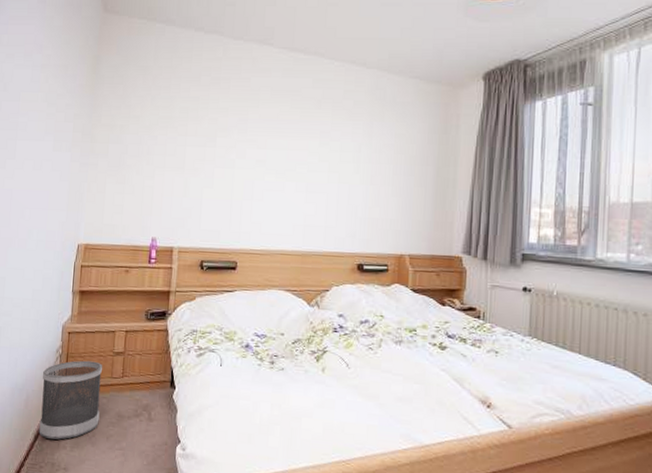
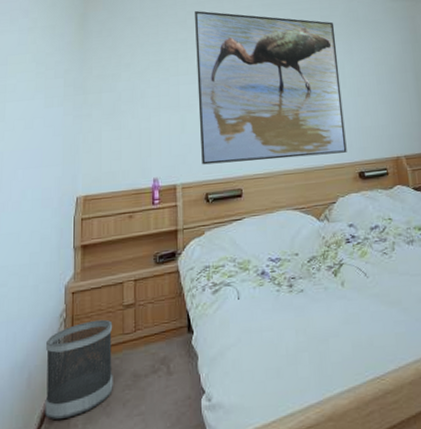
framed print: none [200,66,357,242] -> present [195,10,347,165]

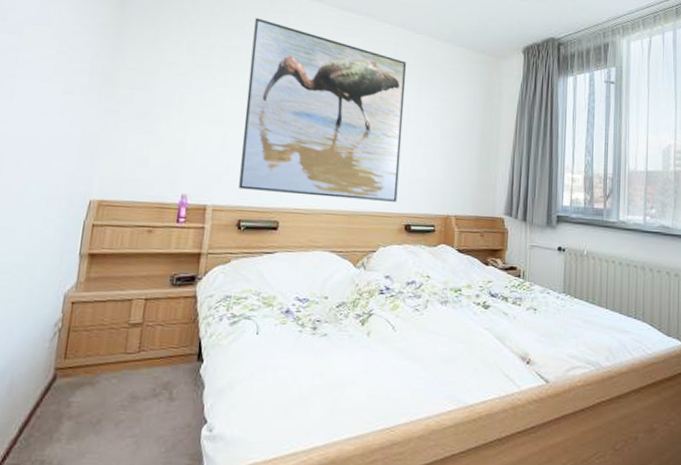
wastebasket: present [45,319,113,420] -> none [25,334,115,432]

